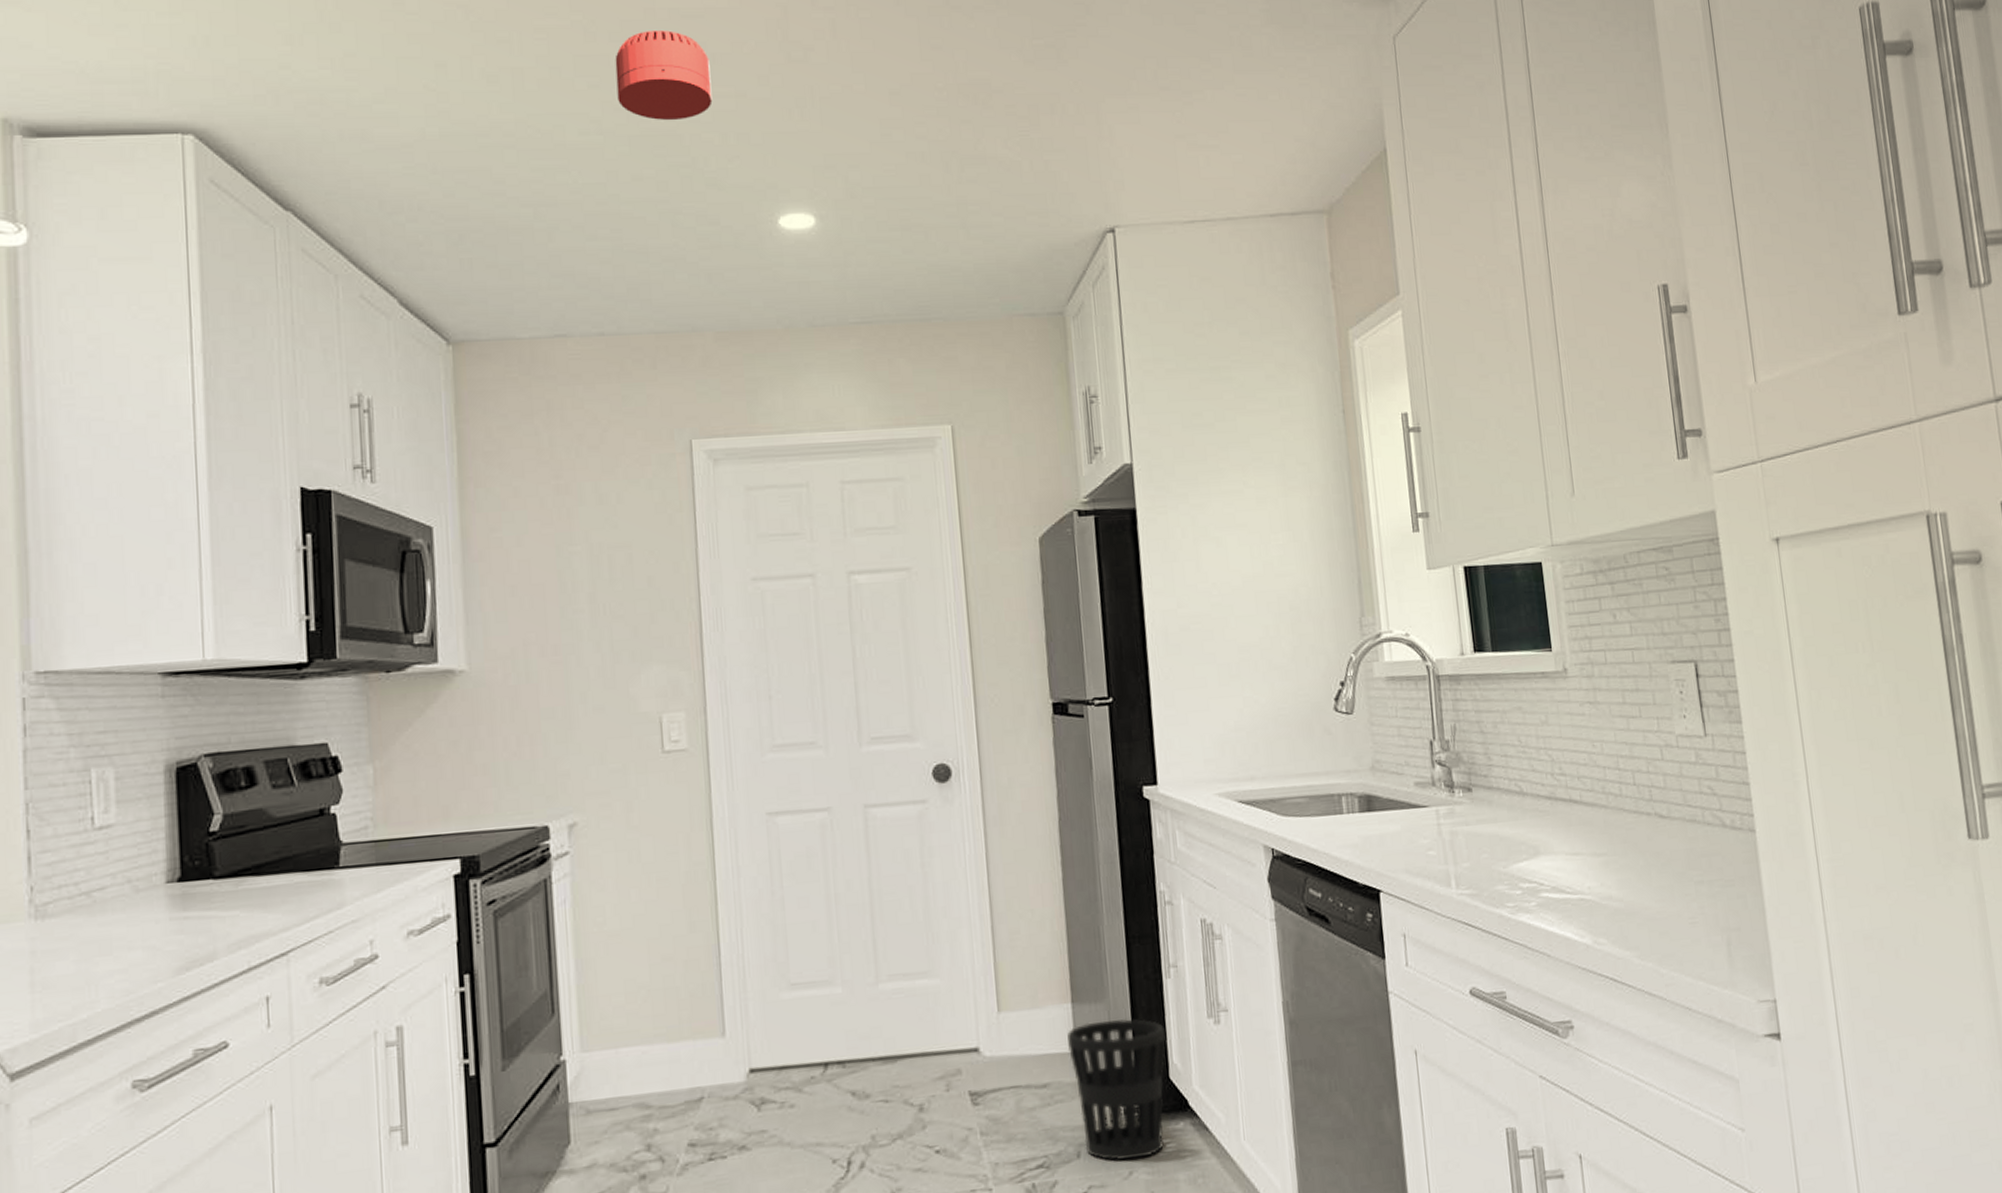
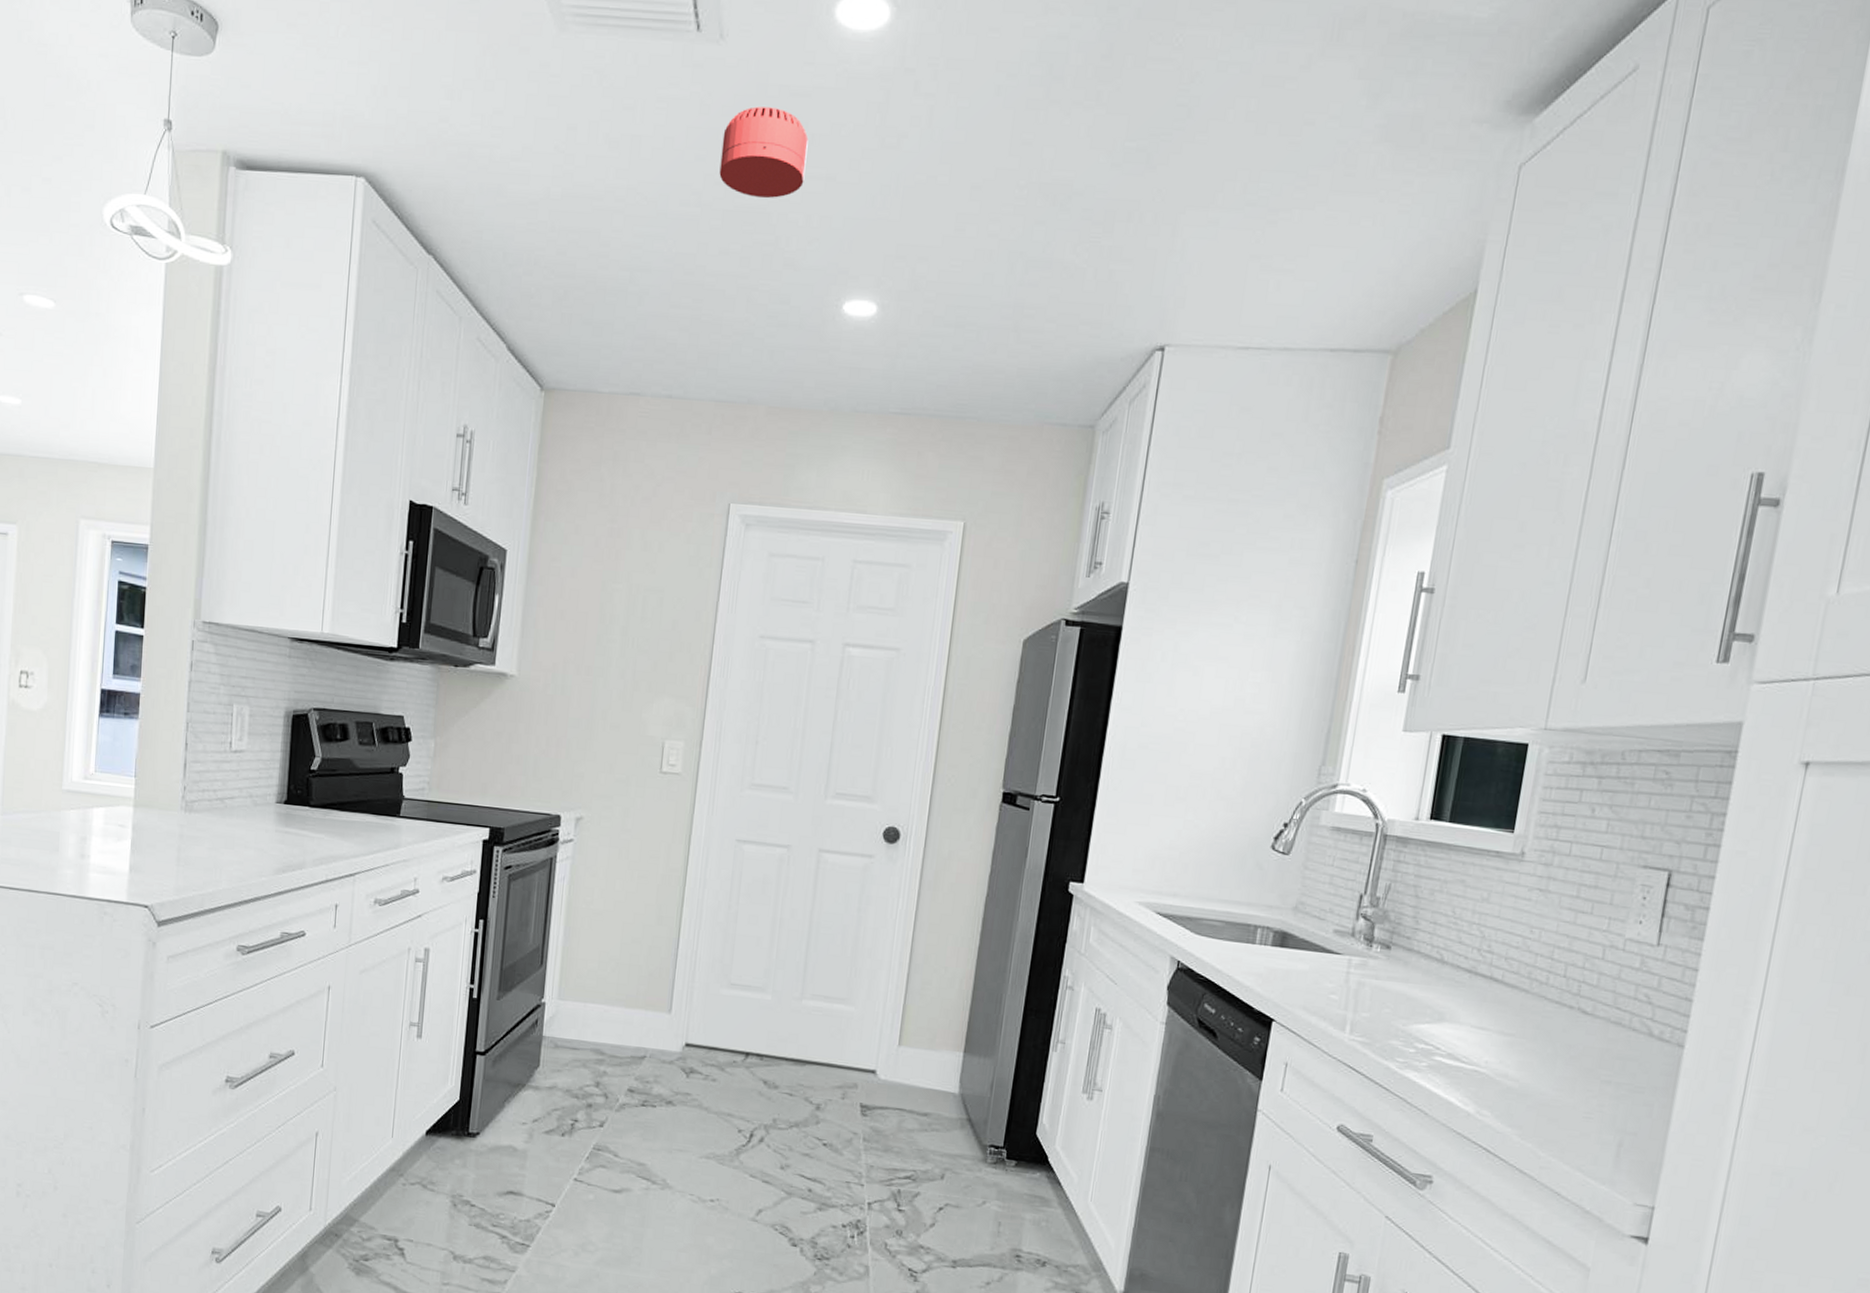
wastebasket: present [1067,1018,1167,1161] -> none [949,1072,1042,1194]

